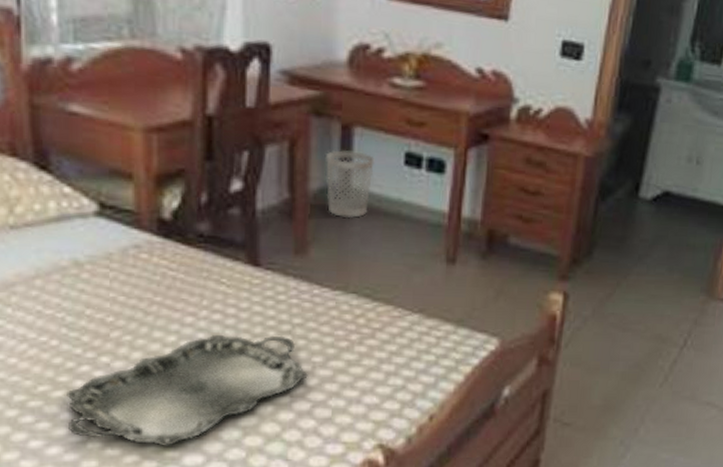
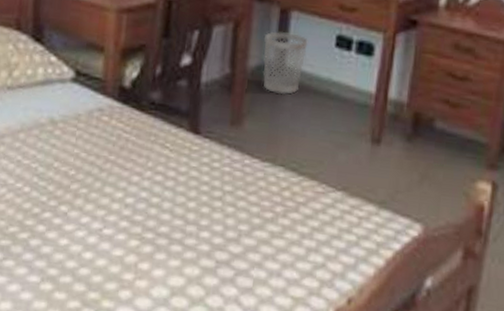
serving tray: present [66,334,308,446] -> none [27,194,234,297]

